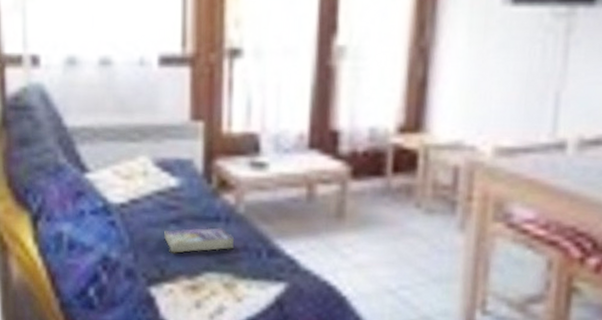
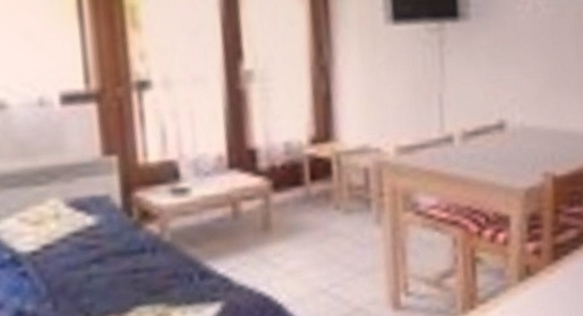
book: present [164,226,234,254] -> none [85,258,163,294]

